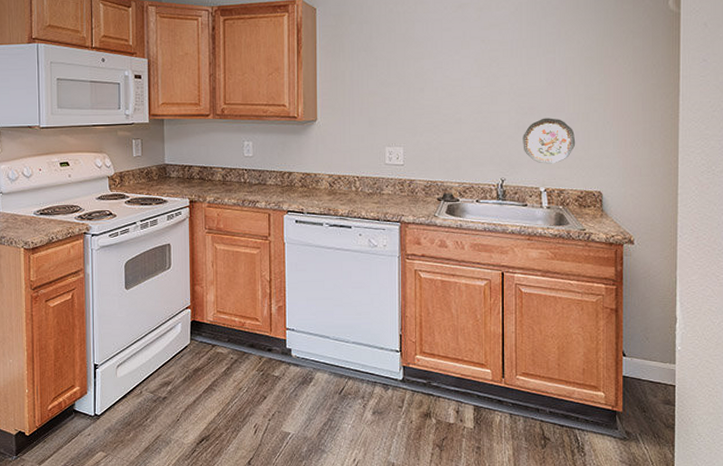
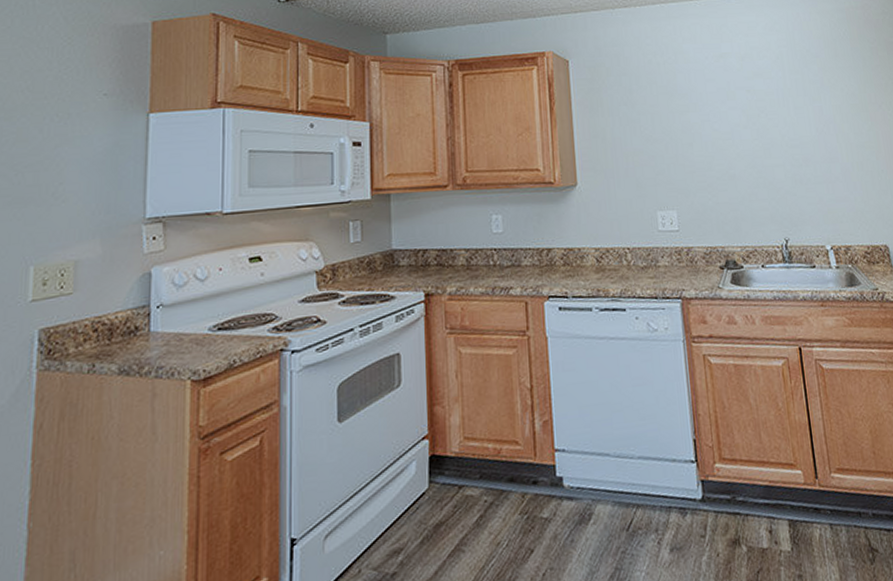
decorative plate: present [523,118,576,164] -> none [801,169,855,219]

